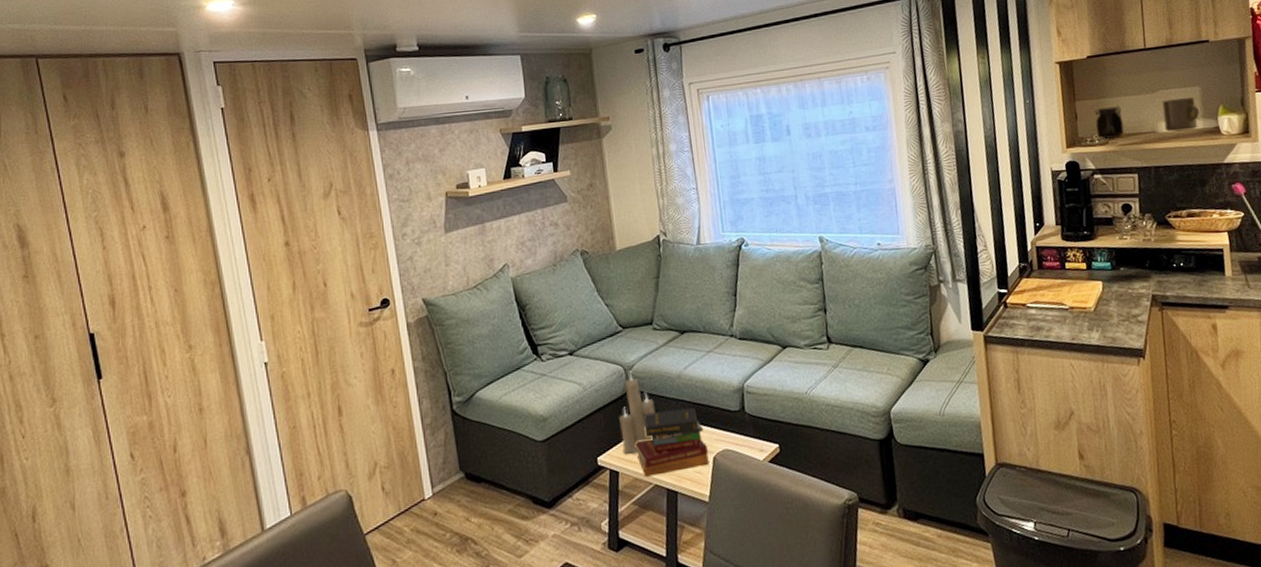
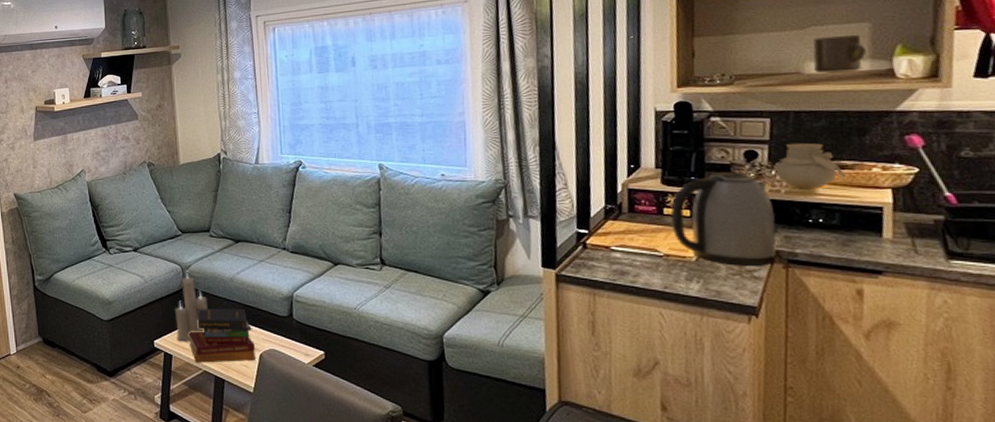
kettle: none [1071,224,1154,312] -> present [670,172,777,266]
jar: present [1095,106,1124,139] -> none [718,43,757,79]
jar: none [1146,194,1196,237] -> present [775,142,846,190]

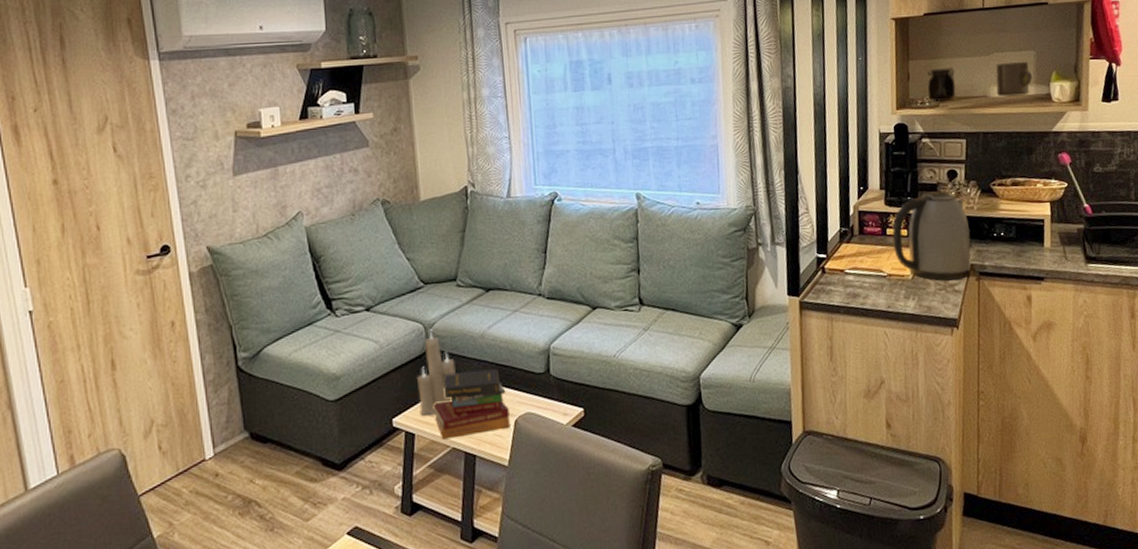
jar: none [718,43,757,79] -> present [927,67,956,102]
jar: present [775,142,846,190] -> none [970,161,1019,206]

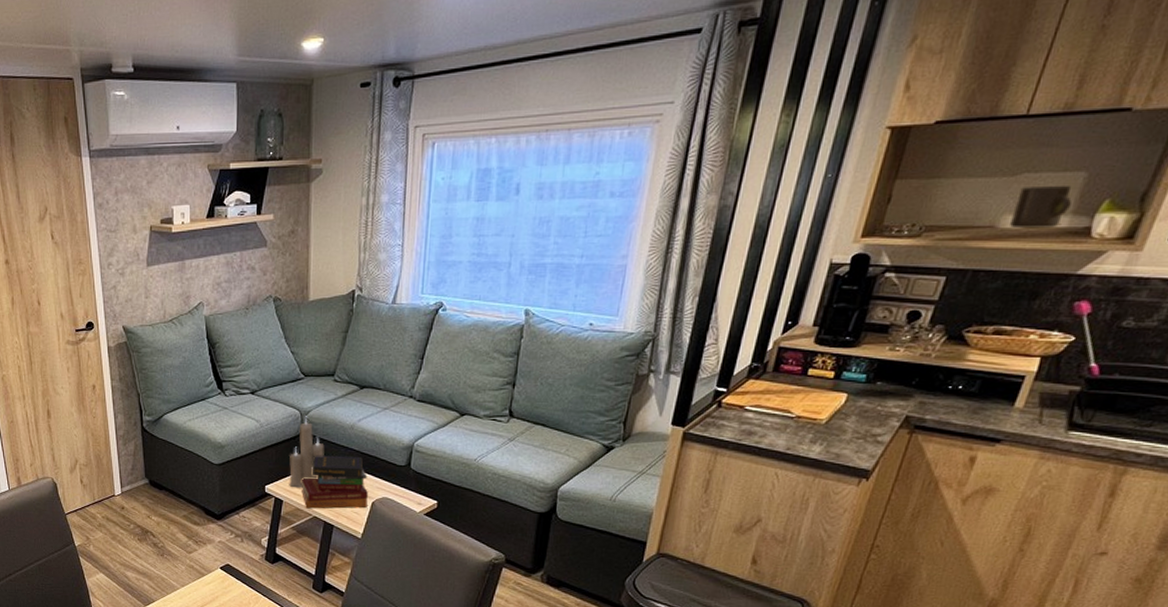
kettle: present [892,191,972,281] -> none [811,333,919,431]
jar: present [927,67,956,102] -> none [910,190,958,230]

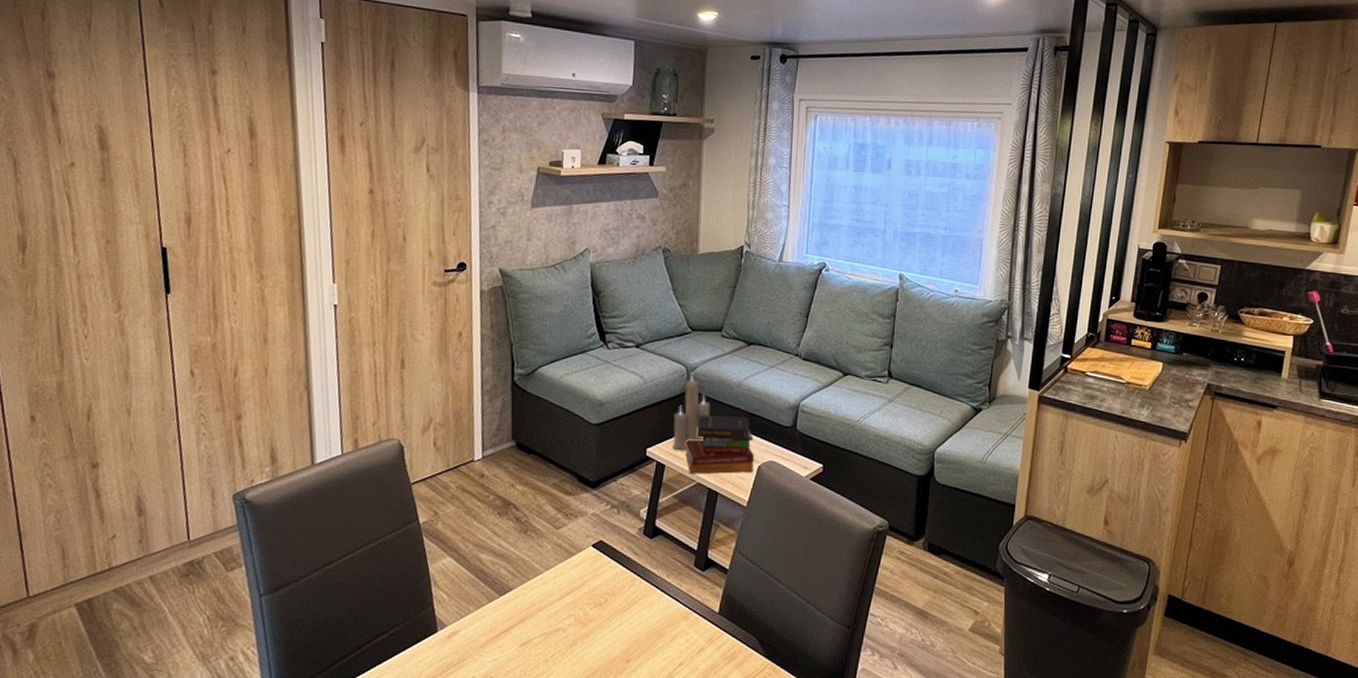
cup: present [1010,186,1072,229] -> none [1258,198,1294,232]

